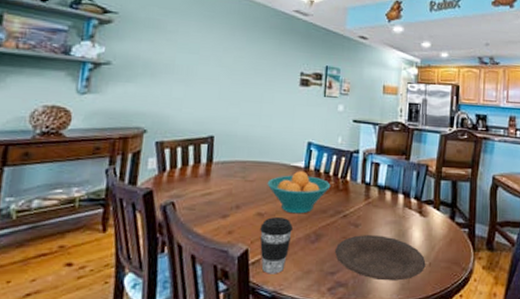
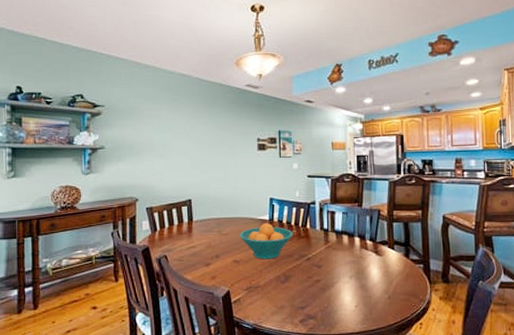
coffee cup: present [260,217,293,274] -> none [237,263,265,310]
plate: present [334,235,426,281] -> none [302,274,386,313]

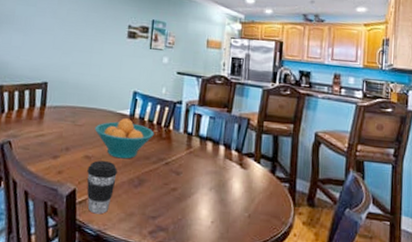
coffee cup: none [237,263,265,310] -> present [86,160,117,214]

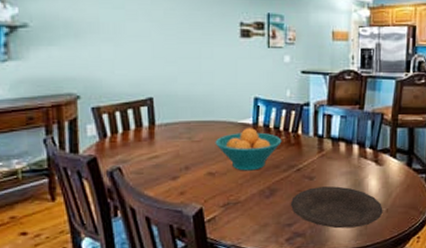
coffee cup: present [86,160,117,214] -> none [212,175,246,230]
plate: none [156,182,245,230] -> present [290,186,383,229]

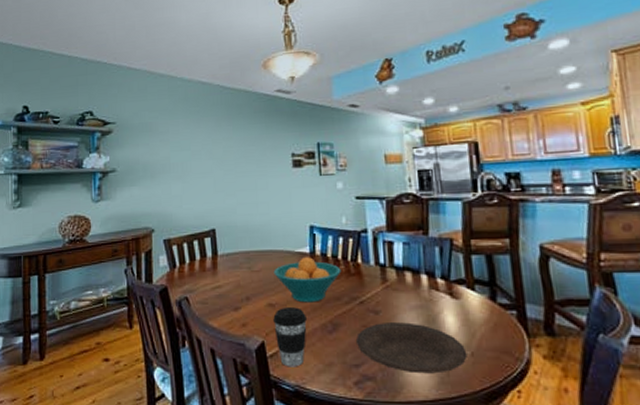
coffee cup: none [212,175,246,230] -> present [273,307,307,367]

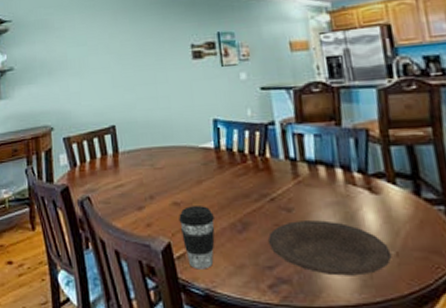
fruit bowl: present [273,257,341,303] -> none [177,152,249,201]

